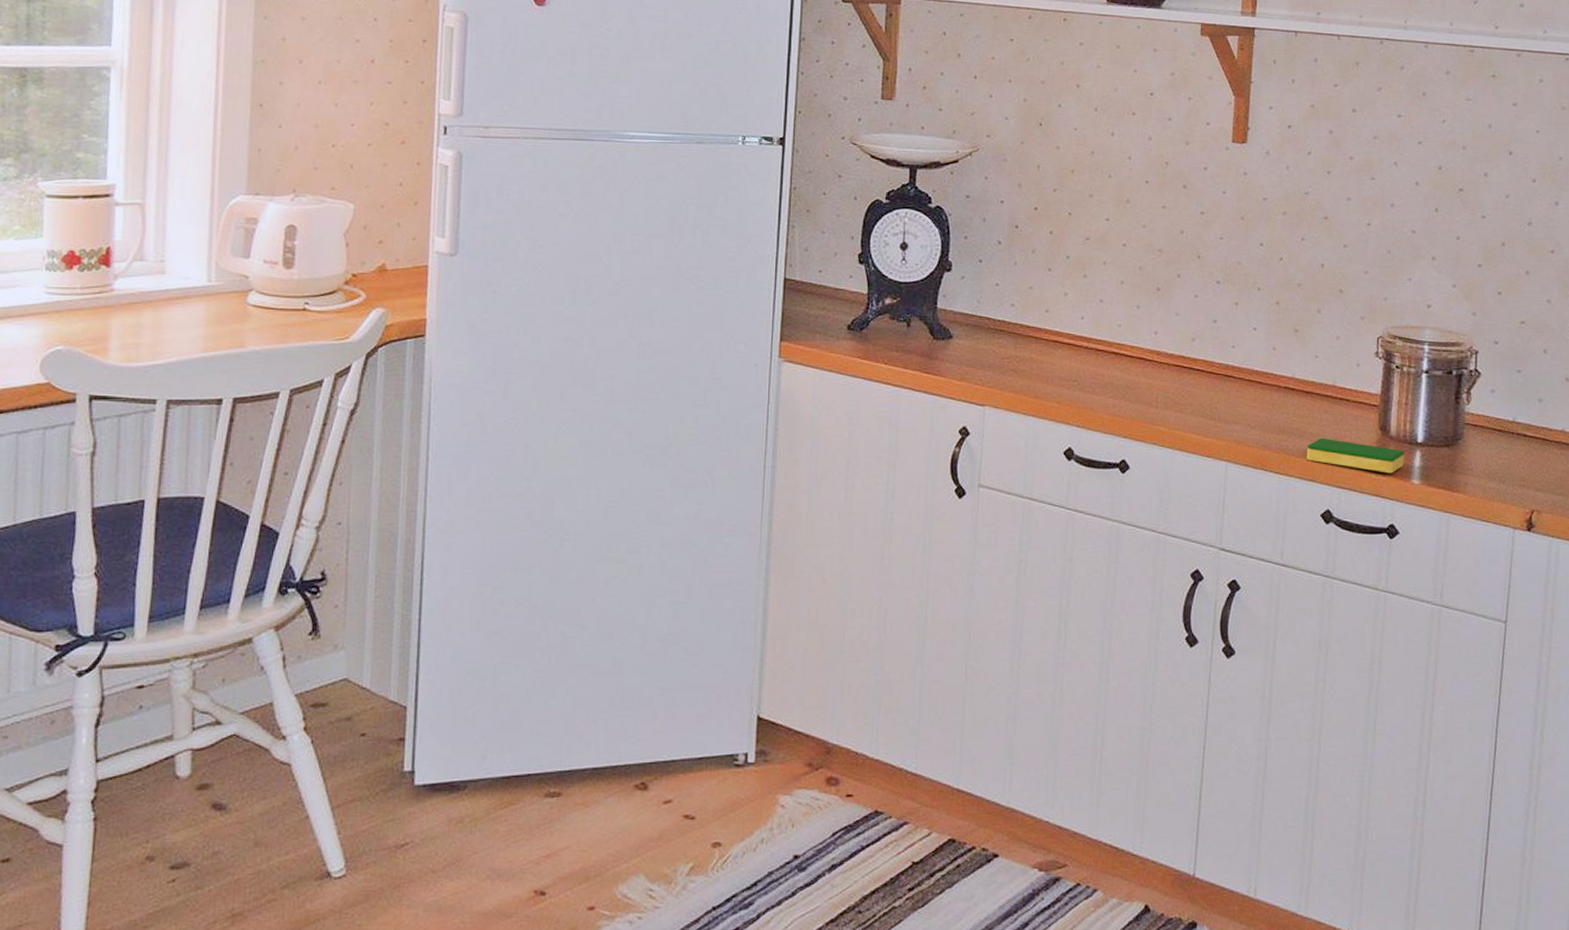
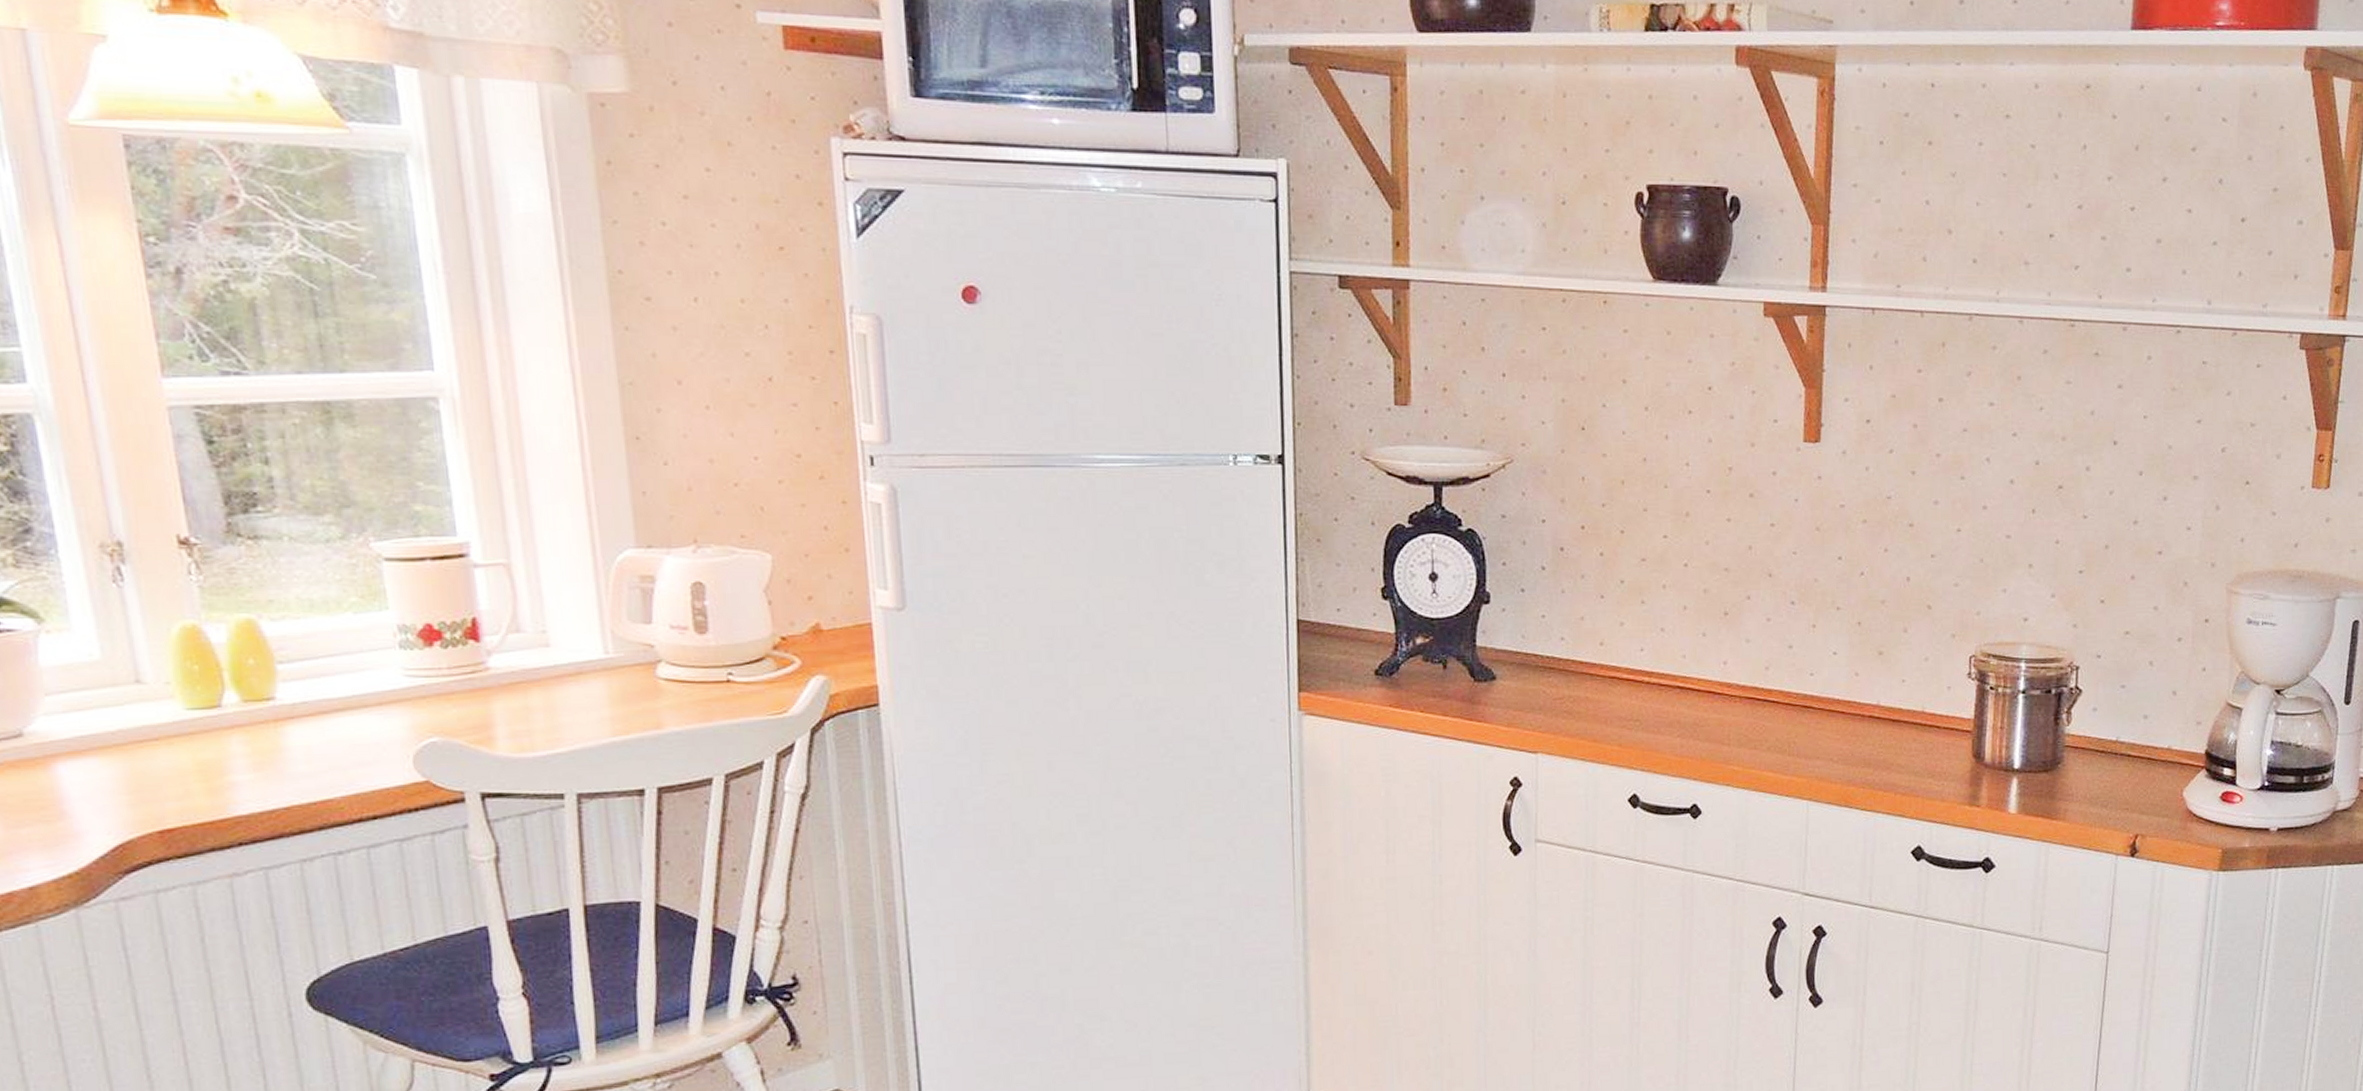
dish sponge: present [1306,437,1405,474] -> none [1894,769,2000,804]

